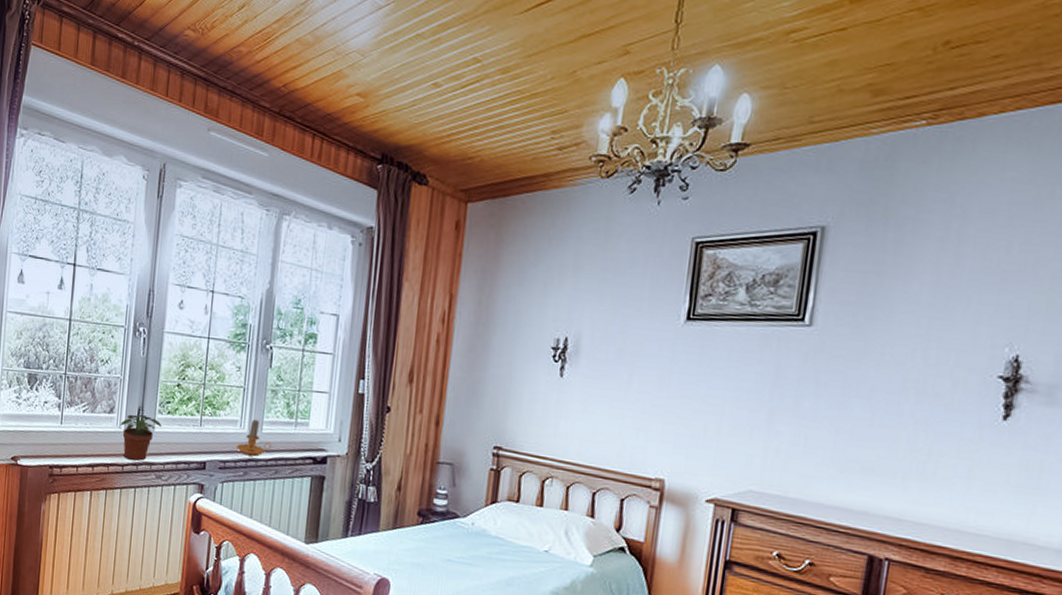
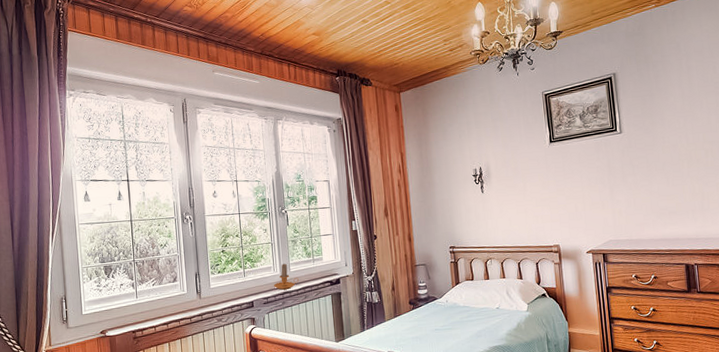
potted plant: present [120,413,162,461] -> none [183,277,215,313]

